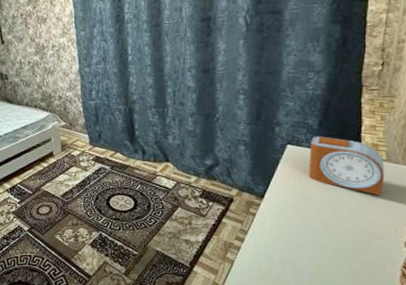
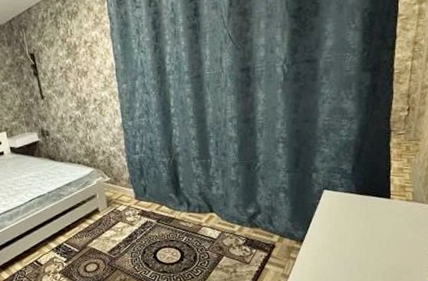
alarm clock: present [309,136,385,196] -> none [344,180,412,234]

